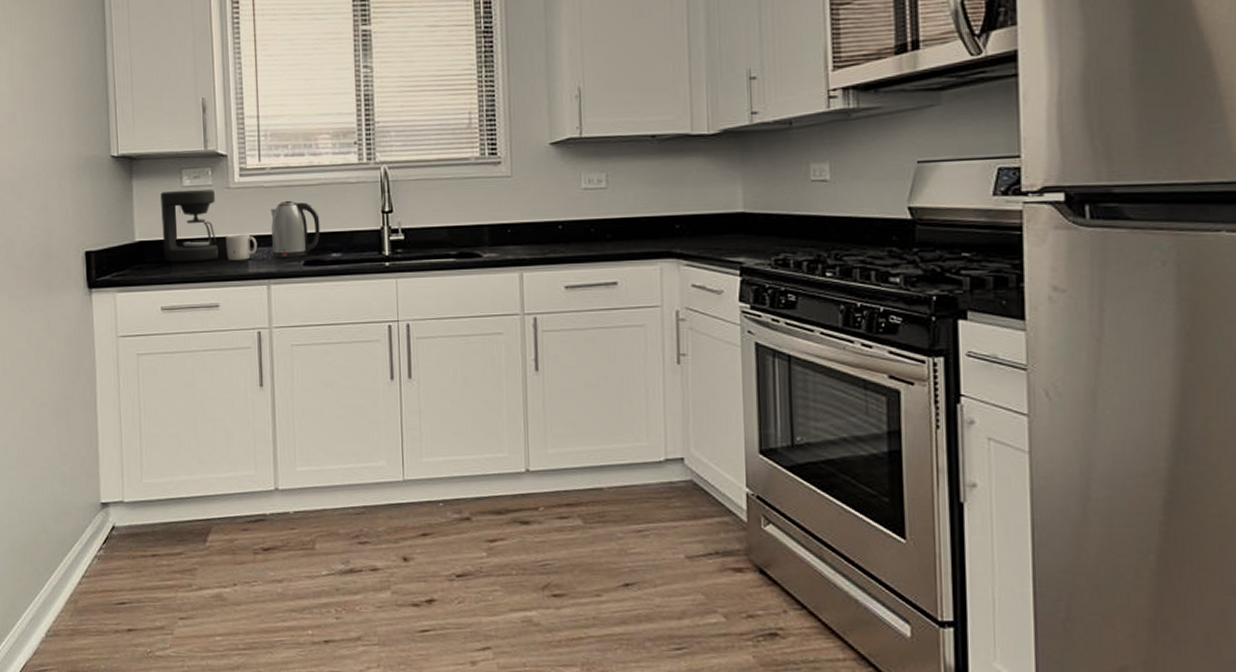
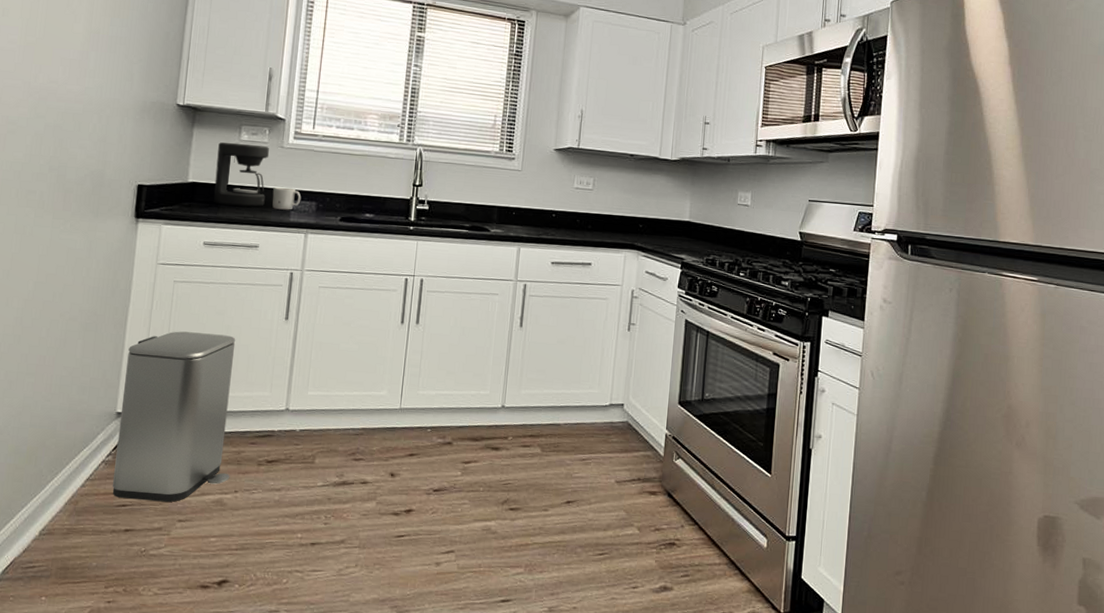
pedal bin: none [102,409,226,599] -> present [112,331,236,502]
kettle: present [270,200,320,258] -> none [313,165,360,214]

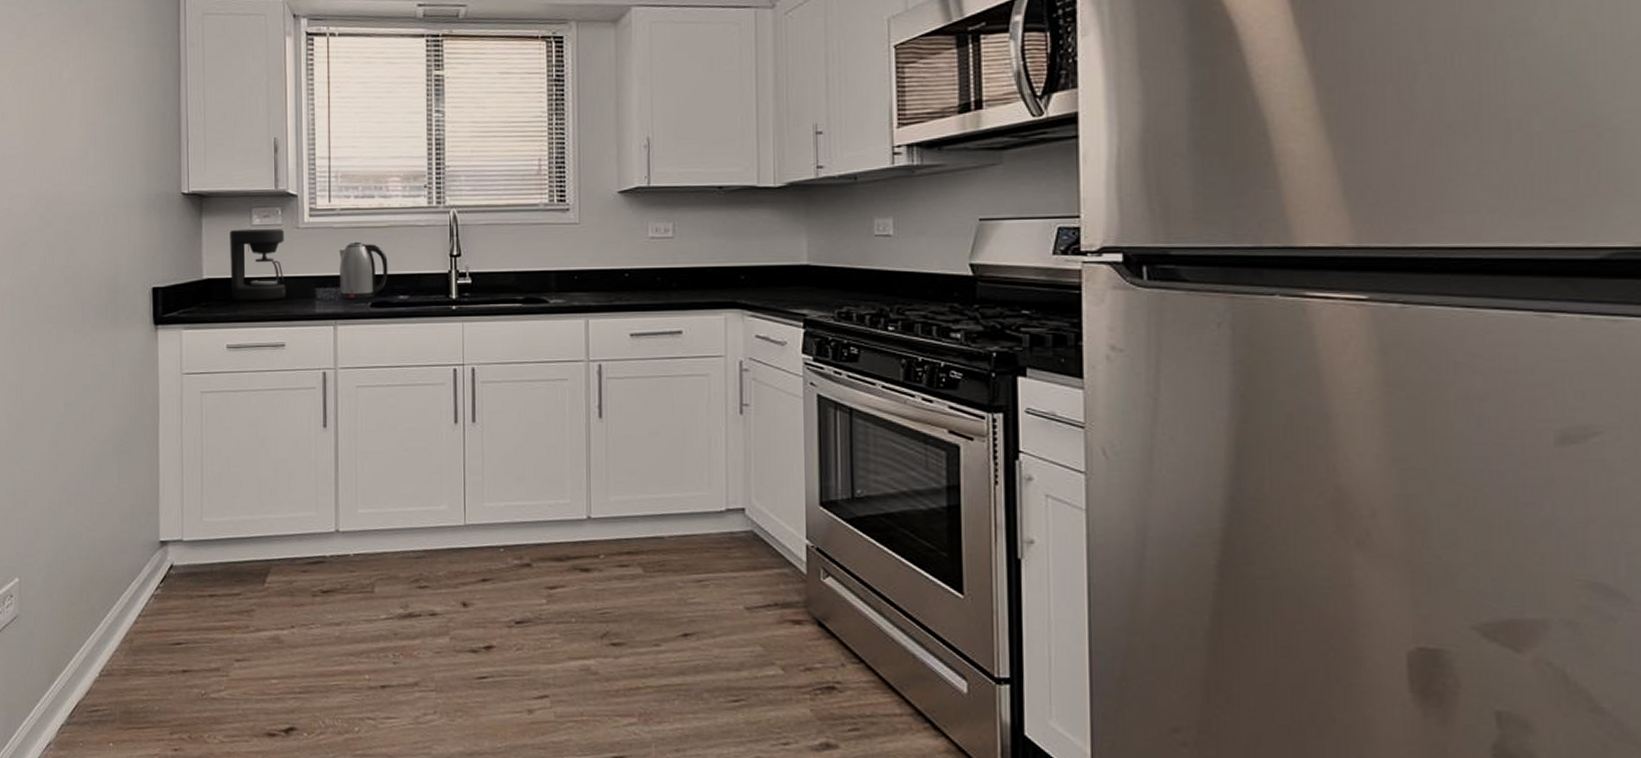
pedal bin: present [112,331,236,502] -> none [163,447,284,640]
mug: present [272,187,302,210] -> none [293,274,325,300]
kettle: none [313,165,360,214] -> present [338,242,388,299]

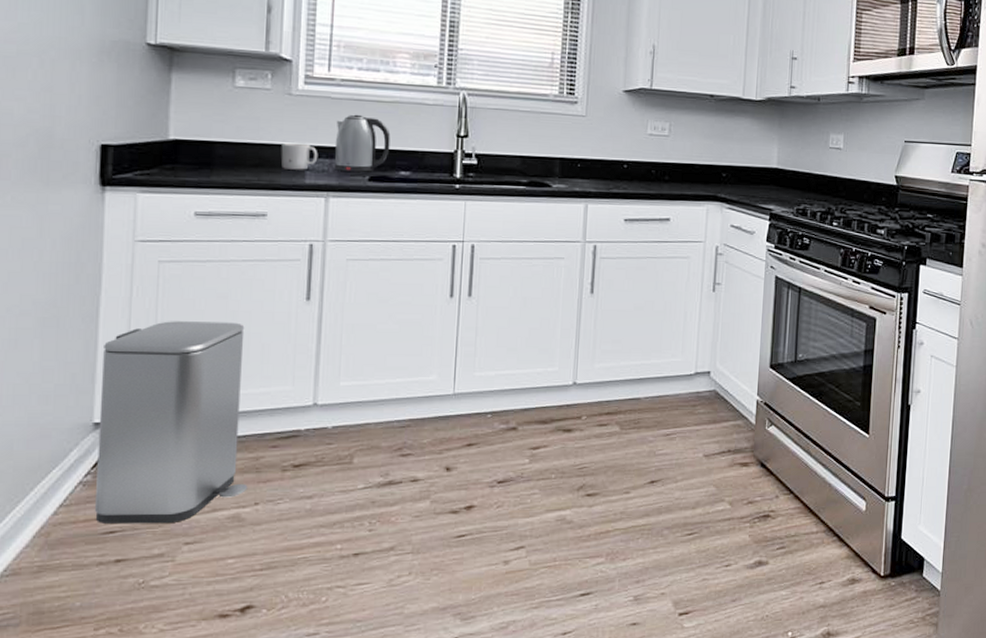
pedal bin: none [163,447,284,640] -> present [95,321,248,524]
coffee maker: present [230,228,286,301] -> none [203,89,273,168]
mug: none [293,274,325,300] -> present [280,142,318,170]

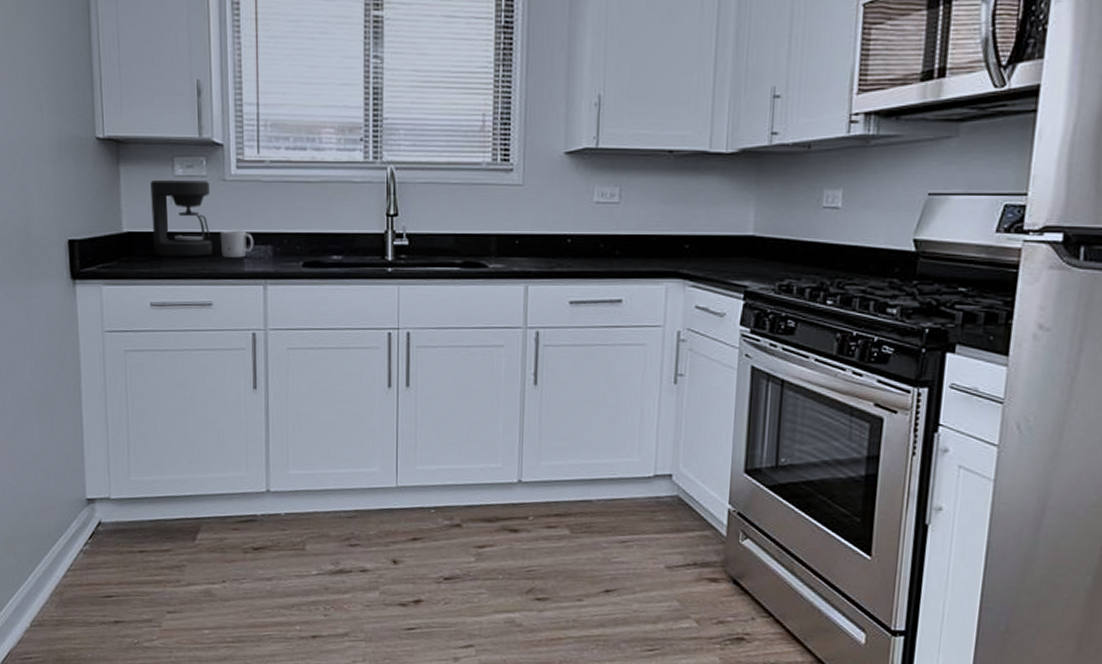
pedal bin: present [95,321,248,524] -> none [88,407,215,593]
coffee maker: none [203,89,273,168] -> present [150,179,213,257]
kettle: present [334,114,391,172] -> none [268,197,321,258]

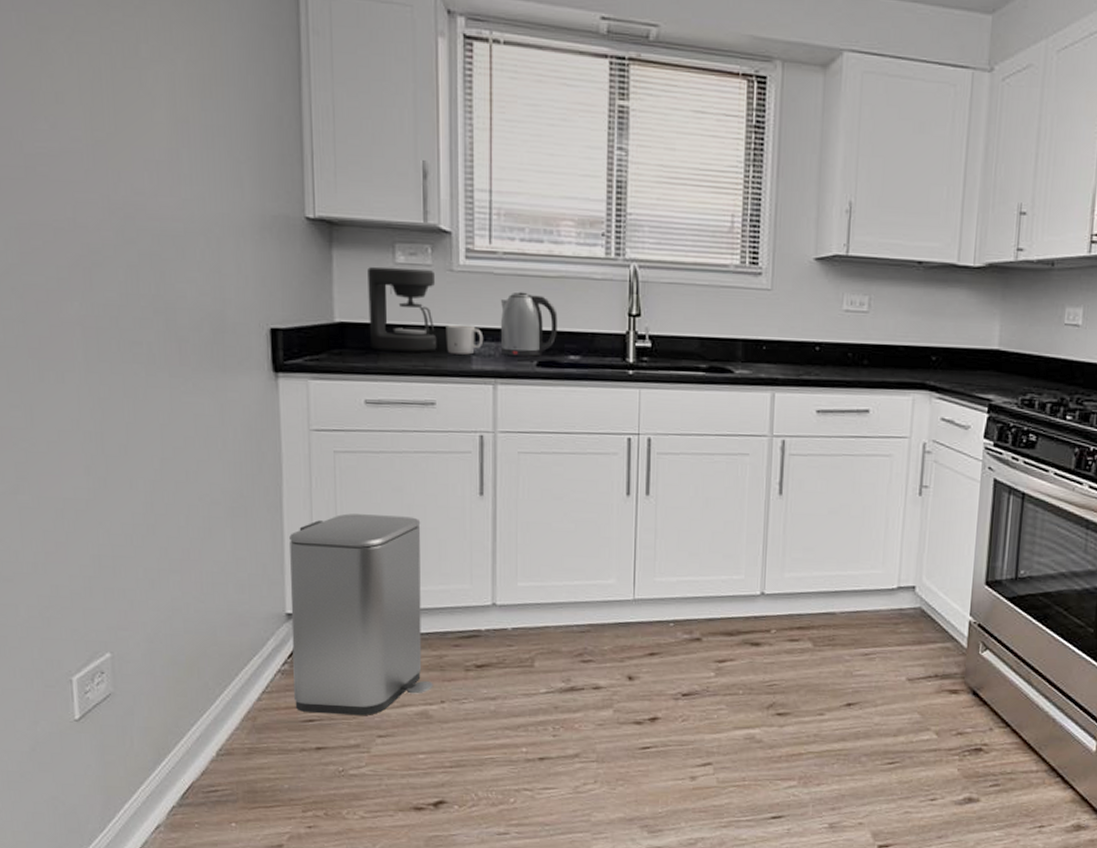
pedal bin: none [88,407,215,593] -> present [289,513,433,716]
kettle: none [268,197,321,258] -> present [500,292,558,357]

